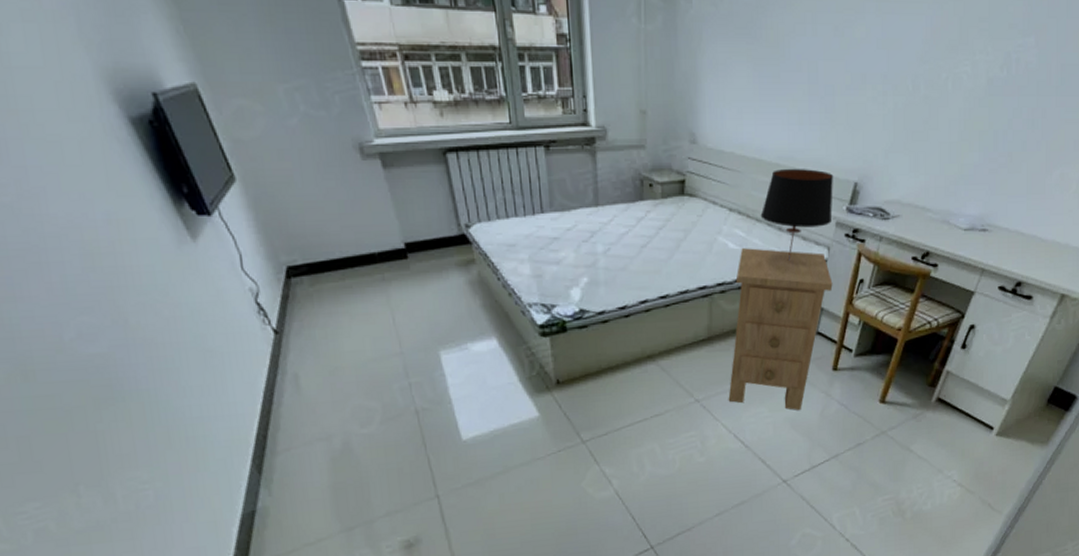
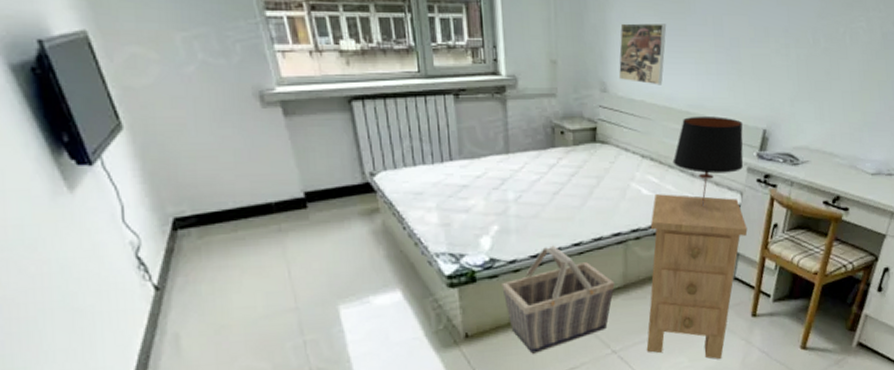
basket: none [591,297,699,401] -> present [502,245,615,354]
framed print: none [708,70,759,136] -> present [618,23,667,85]

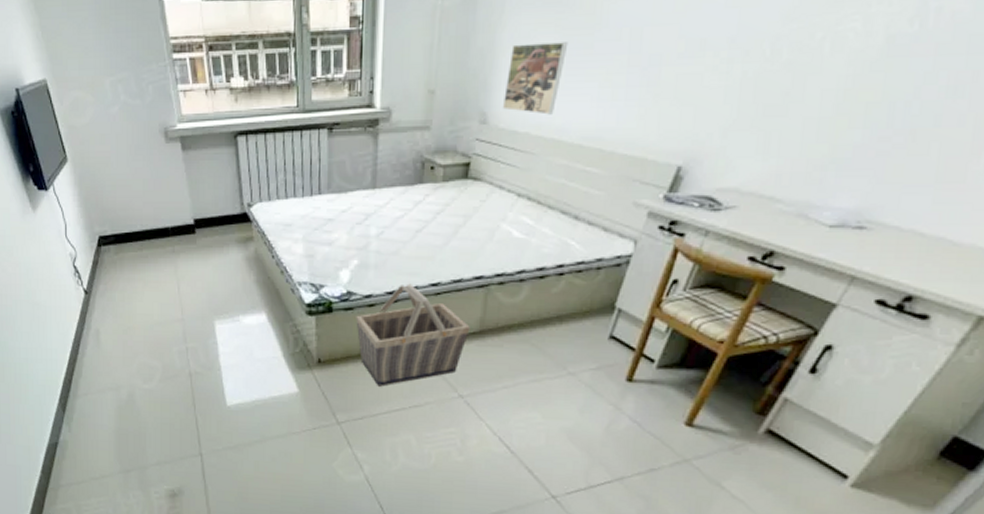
nightstand: present [646,194,748,360] -> none [496,237,637,422]
table lamp: present [672,117,744,206] -> none [554,151,651,254]

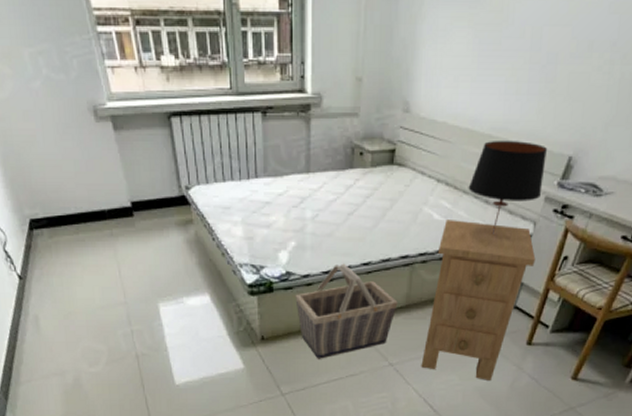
nightstand: none [496,237,637,422] -> present [421,220,536,382]
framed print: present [502,42,569,115] -> none [423,36,480,106]
table lamp: none [554,151,651,254] -> present [468,141,548,234]

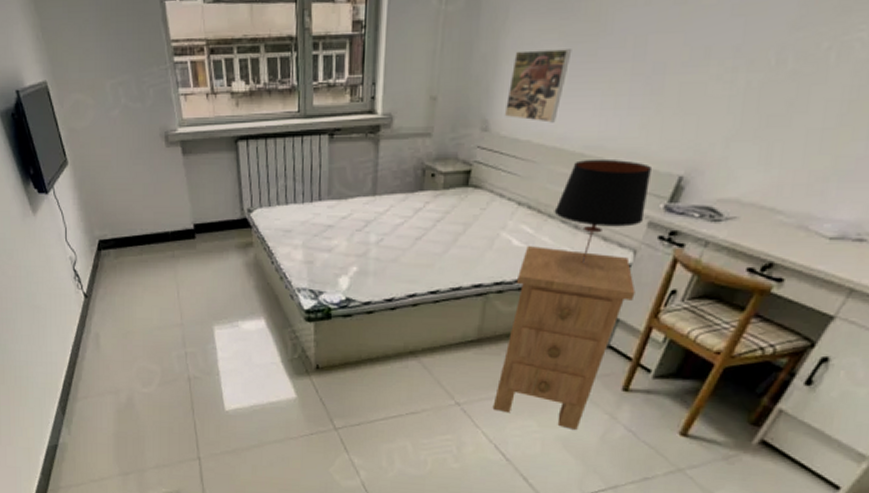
basket: present [295,263,398,359] -> none [354,291,468,393]
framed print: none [423,36,480,106] -> present [504,49,572,123]

